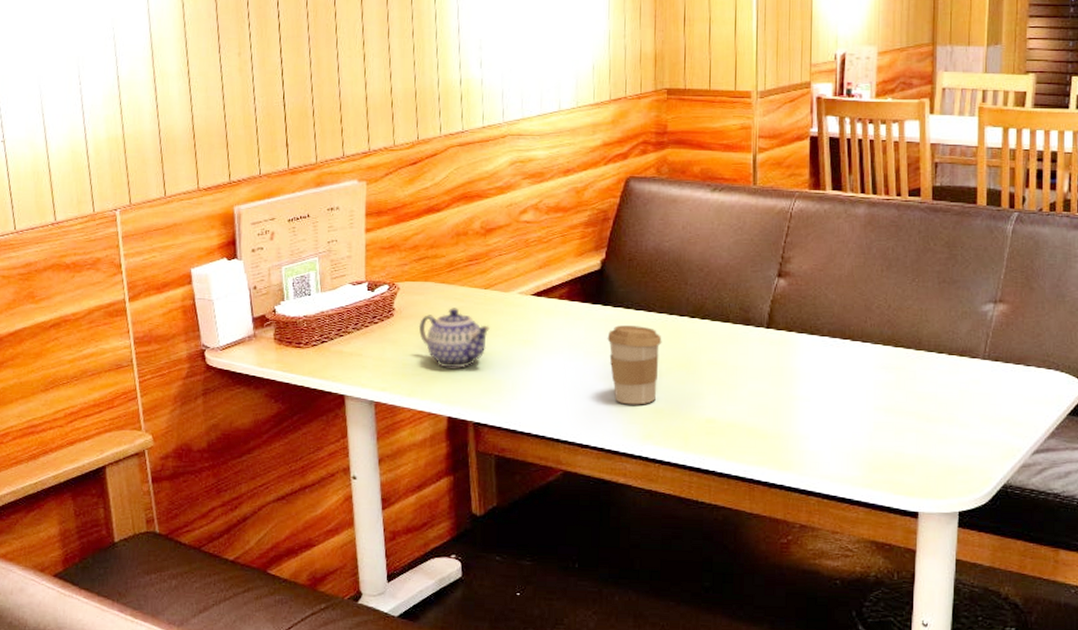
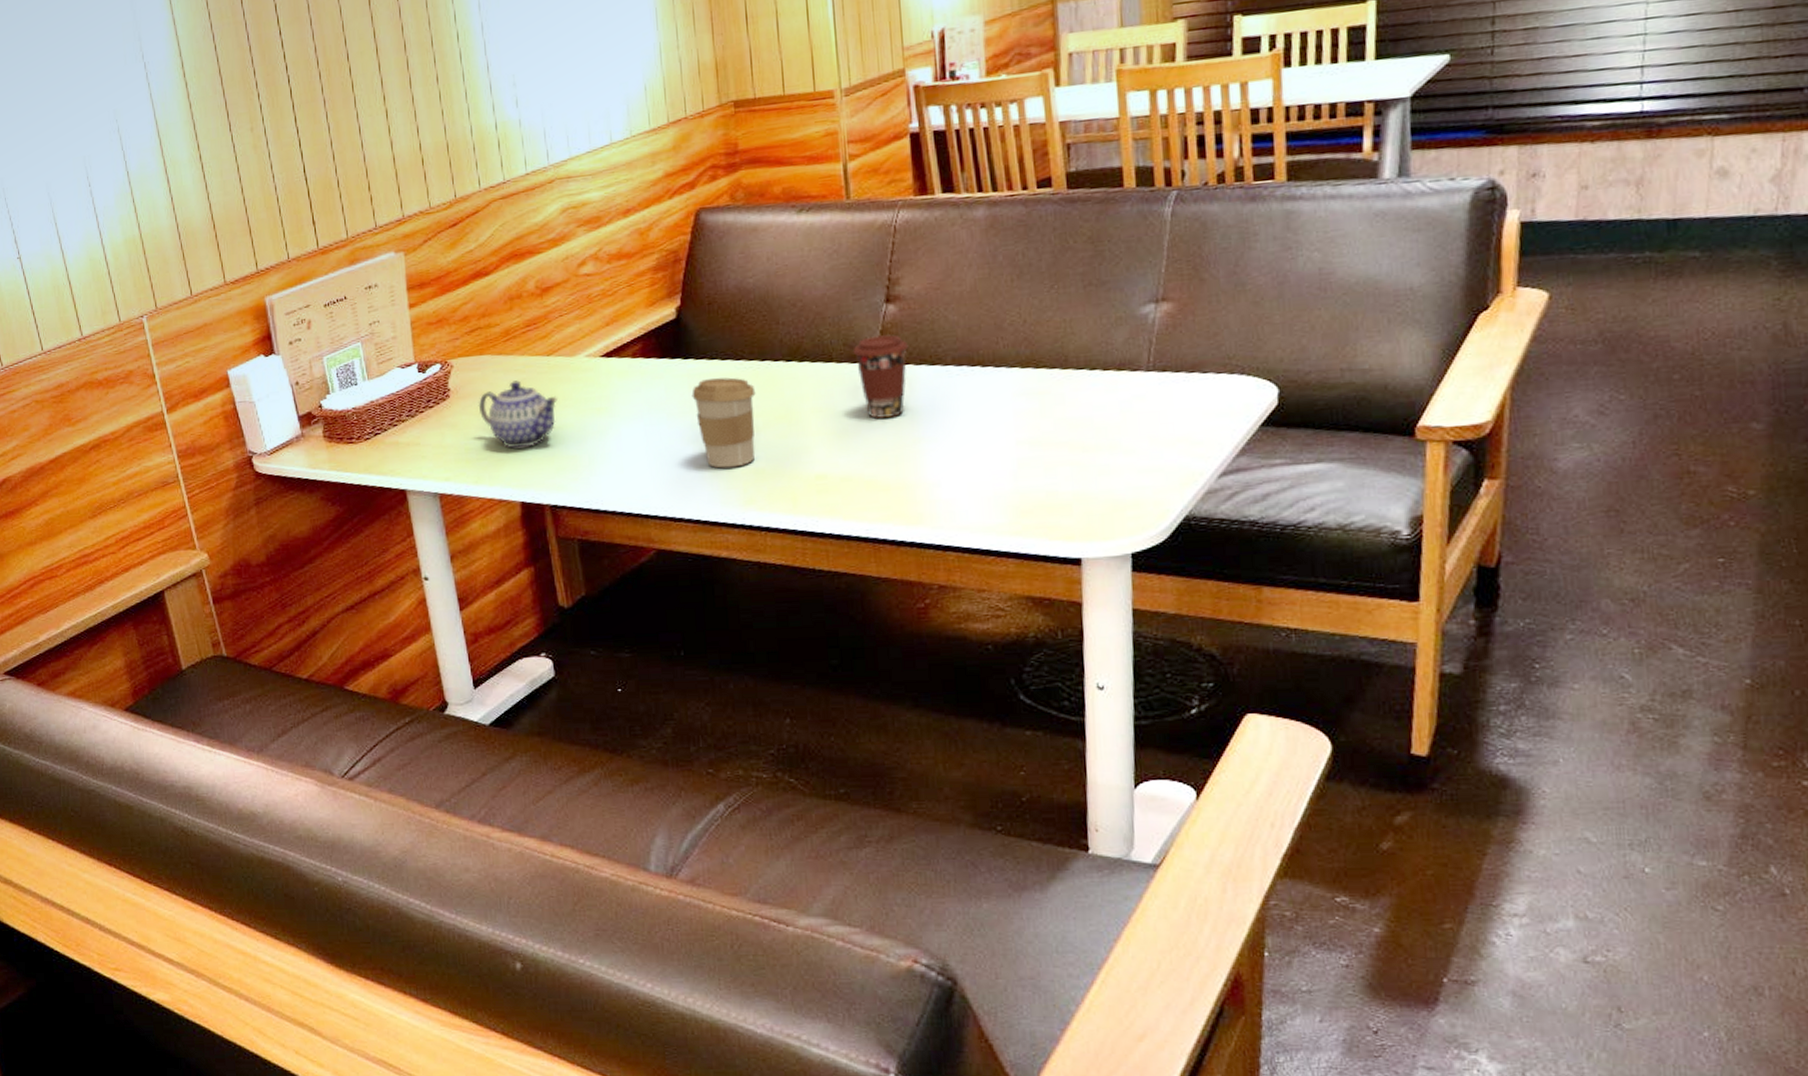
coffee cup: none [747,303,794,375] -> present [852,334,909,418]

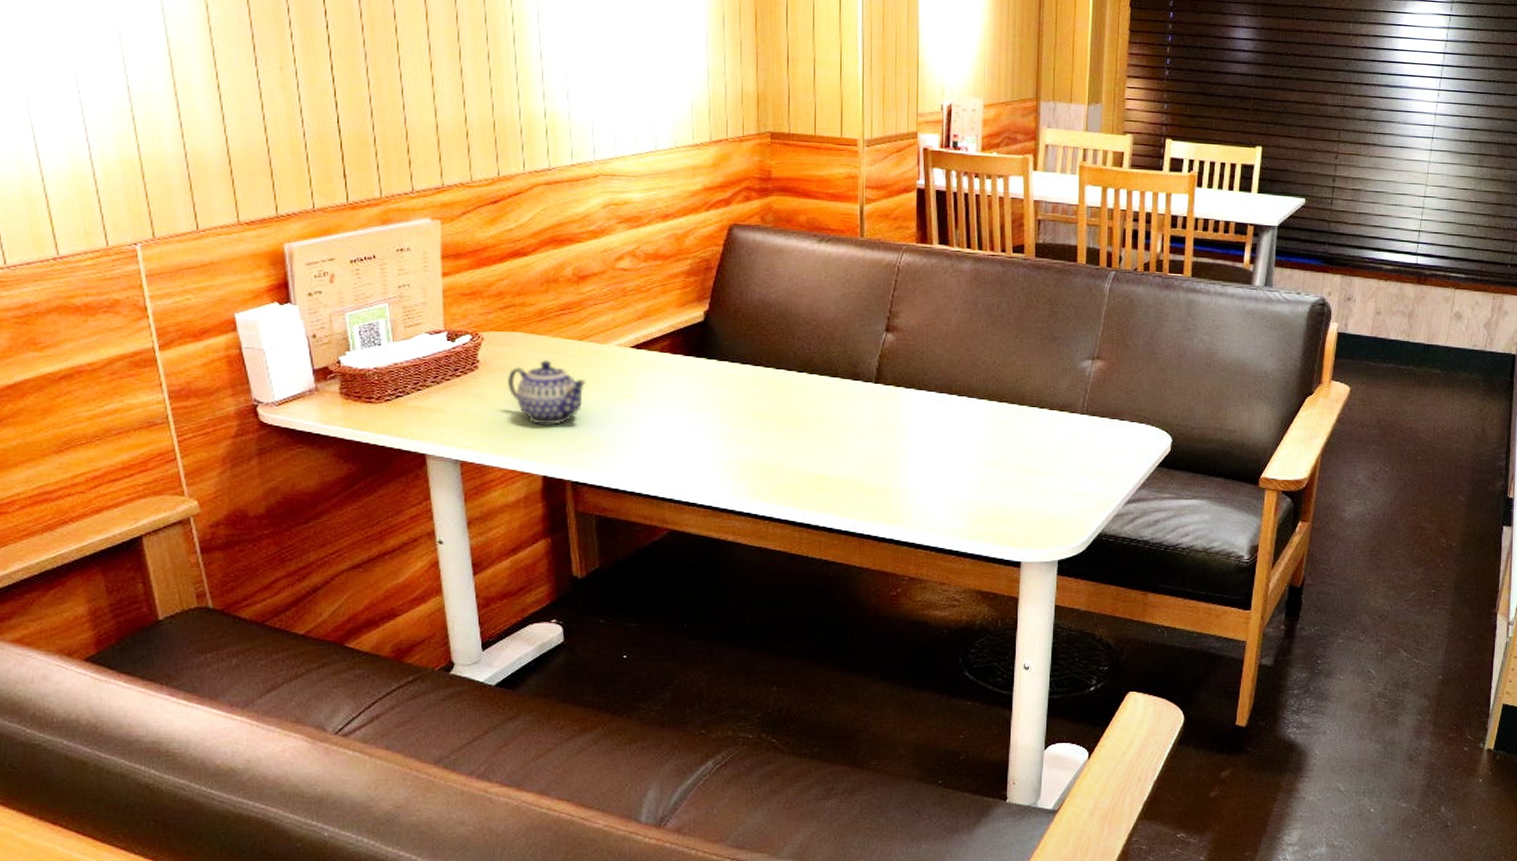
coffee cup: present [691,377,756,469] -> none [712,380,770,462]
coffee cup: present [852,334,909,418] -> none [855,358,902,431]

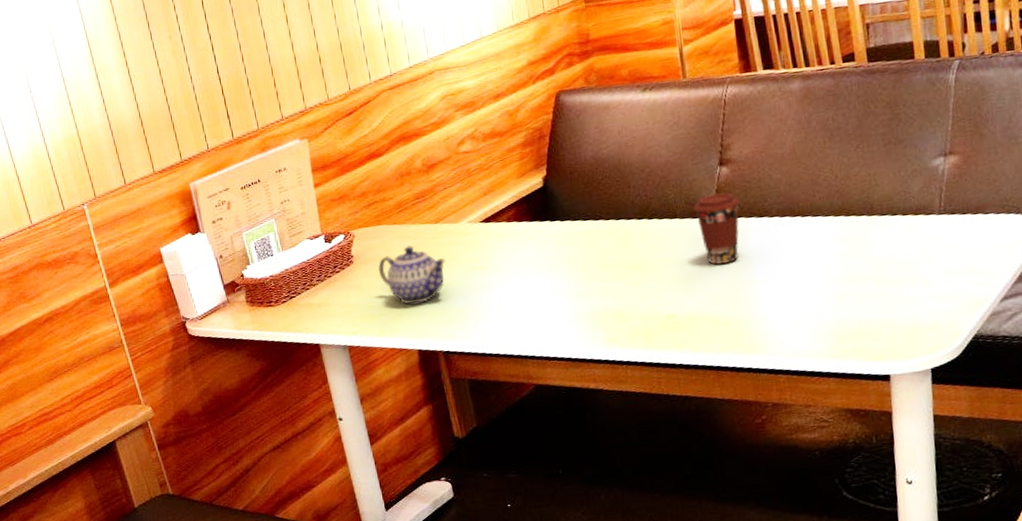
coffee cup: none [855,358,902,431] -> present [693,192,740,265]

